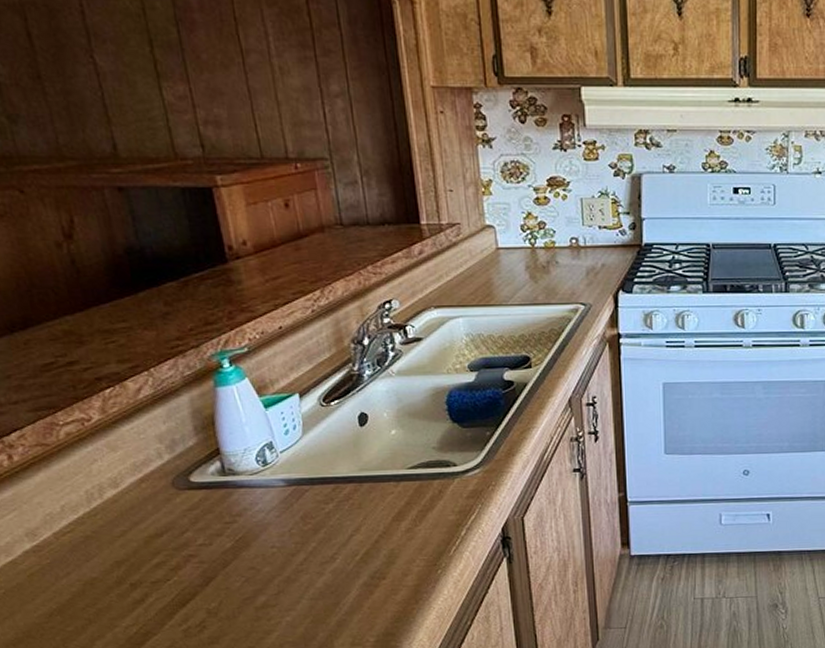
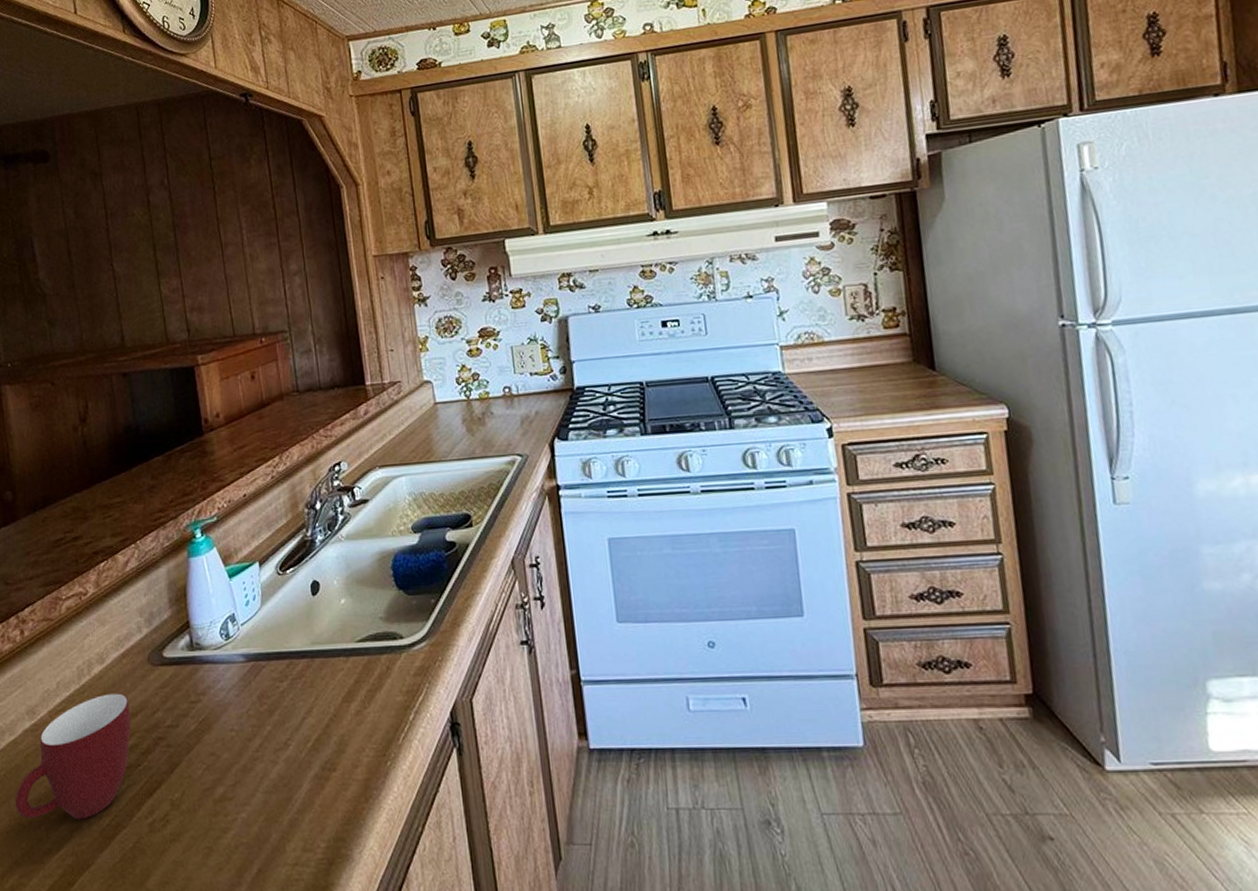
mug: none [20,515,157,631] -> present [15,693,132,820]

